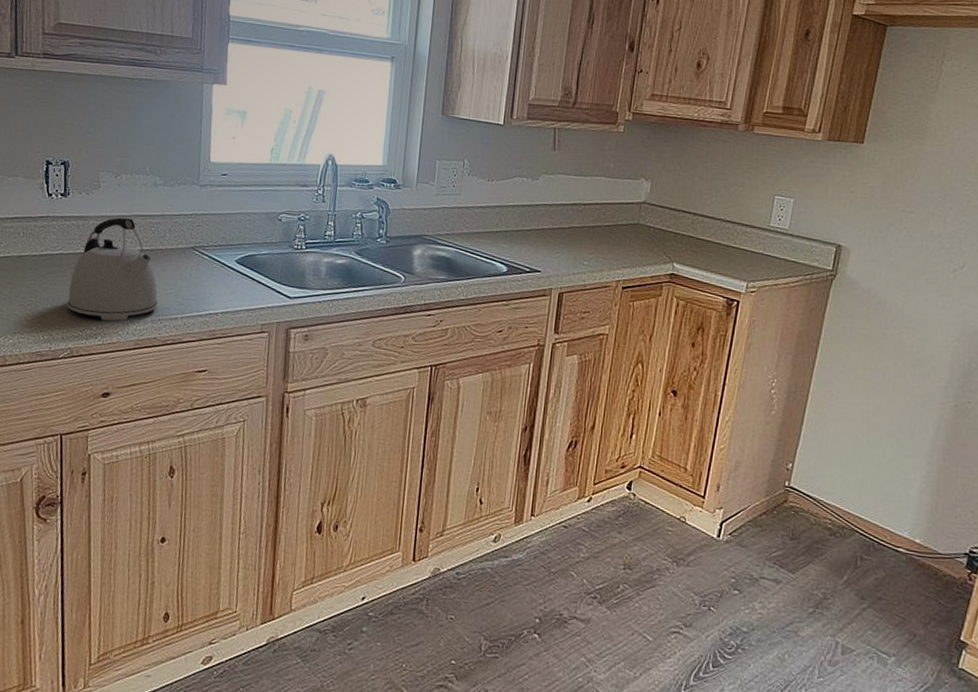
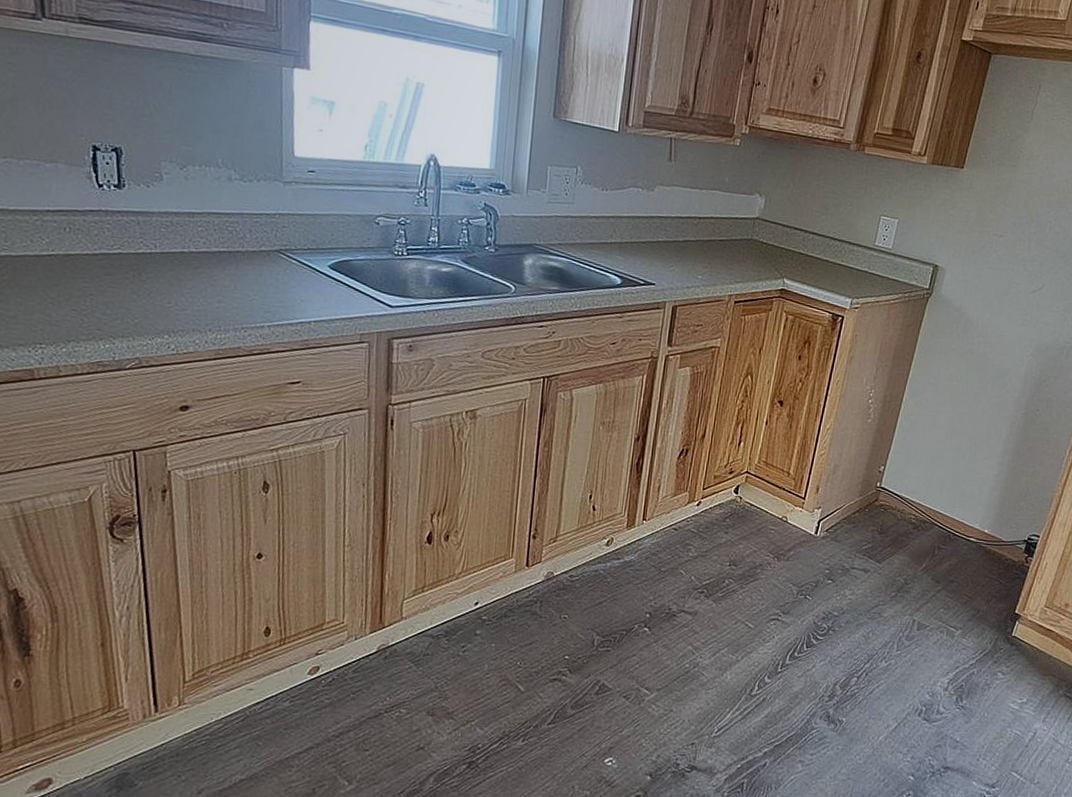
kettle: present [67,217,158,321] -> none [131,214,241,329]

